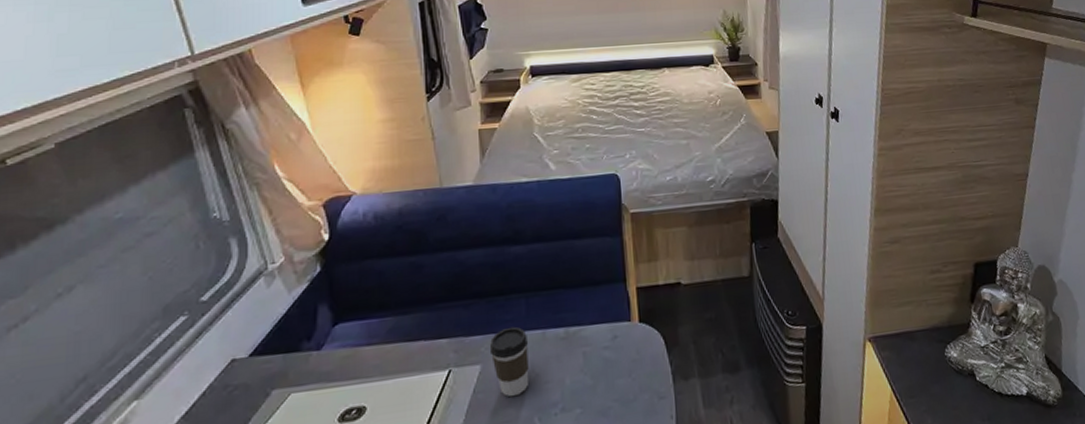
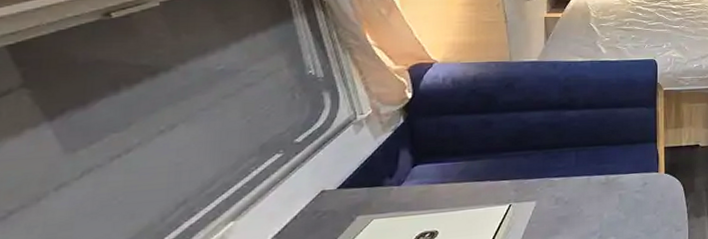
coffee cup: present [489,326,530,397] -> none [544,173,575,227]

